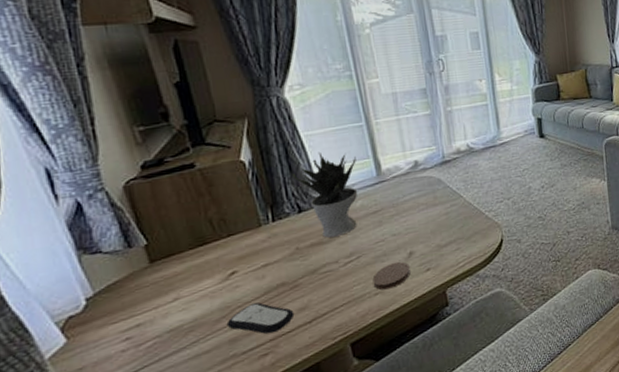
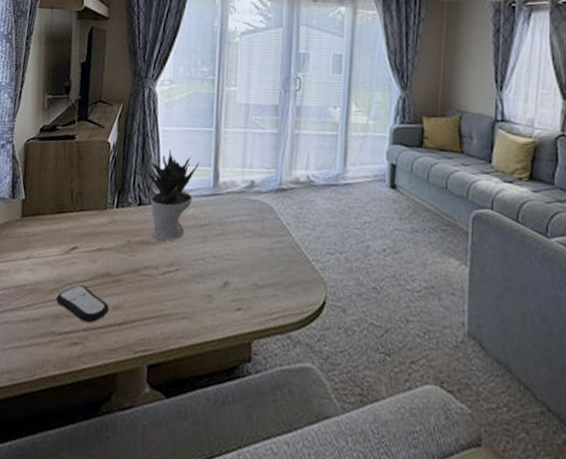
coaster: present [372,261,411,290] -> none [183,288,222,317]

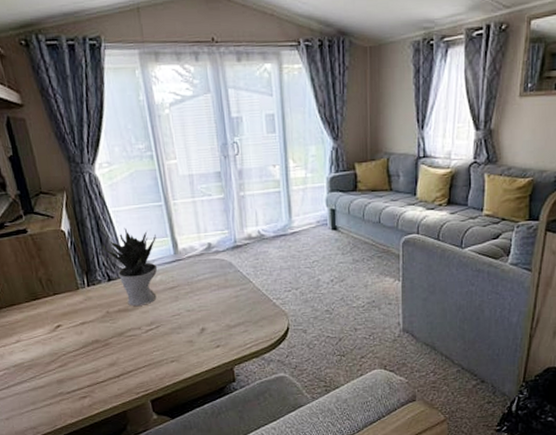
remote control: present [55,285,110,323] -> none [55,354,106,381]

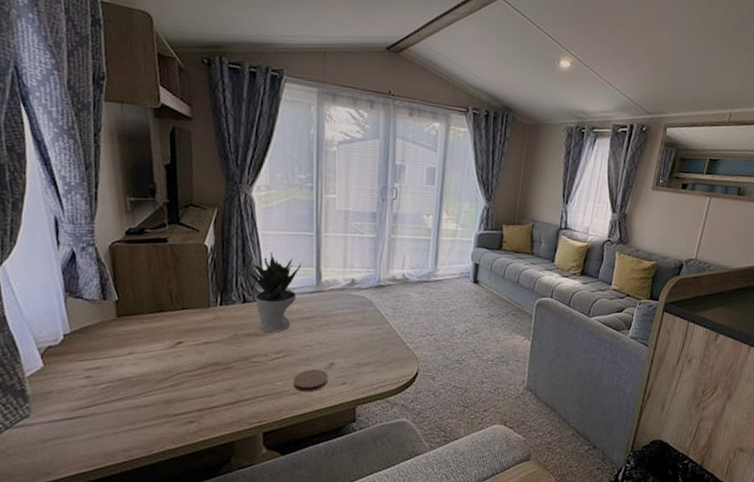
coaster: none [169,336,202,359] -> present [293,369,328,392]

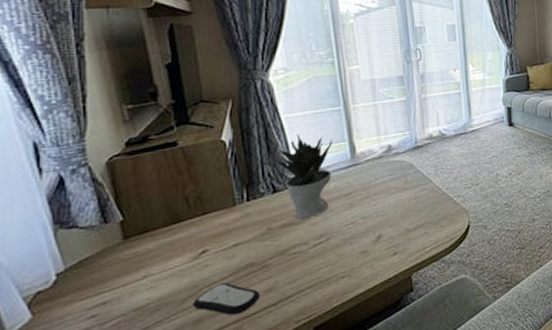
remote control: none [165,374,222,405] -> present [192,282,261,316]
coaster: present [293,369,328,392] -> none [340,245,378,274]

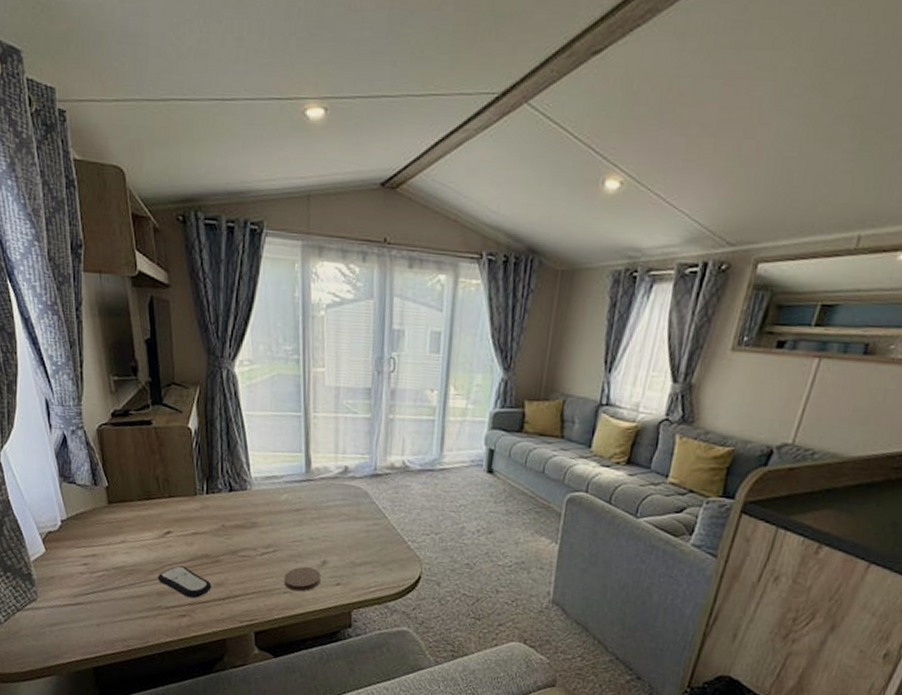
potted plant: present [269,134,332,219] -> none [229,434,289,525]
coaster: none [340,245,378,274] -> present [284,566,321,592]

